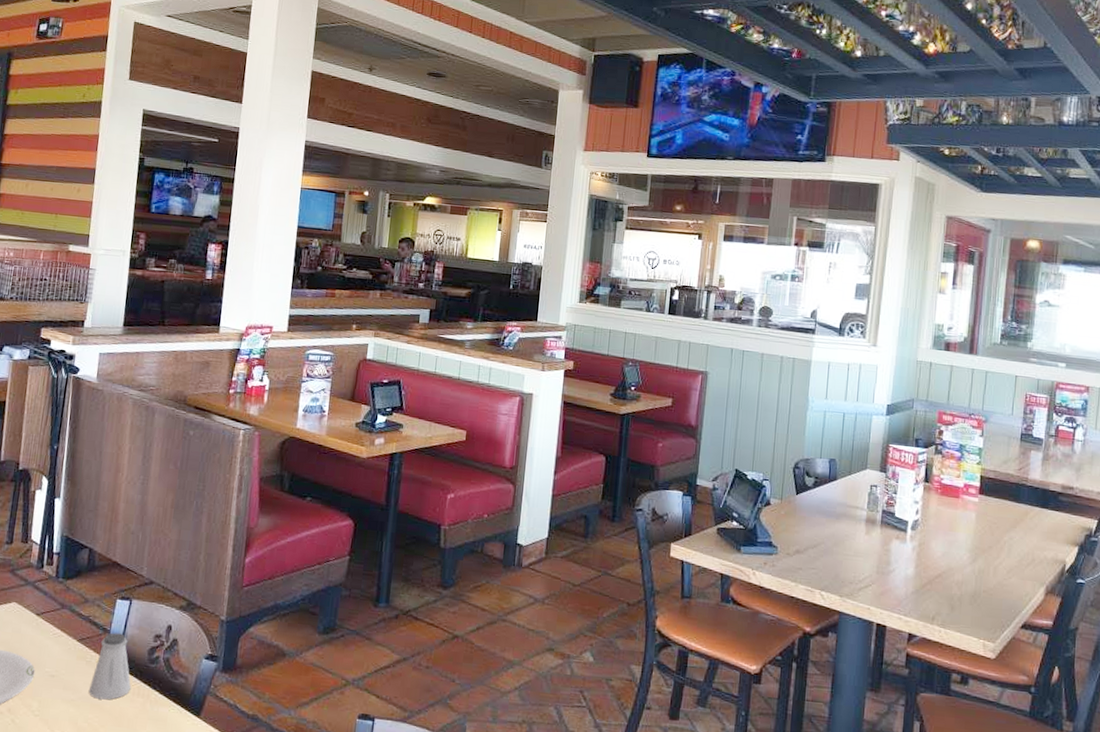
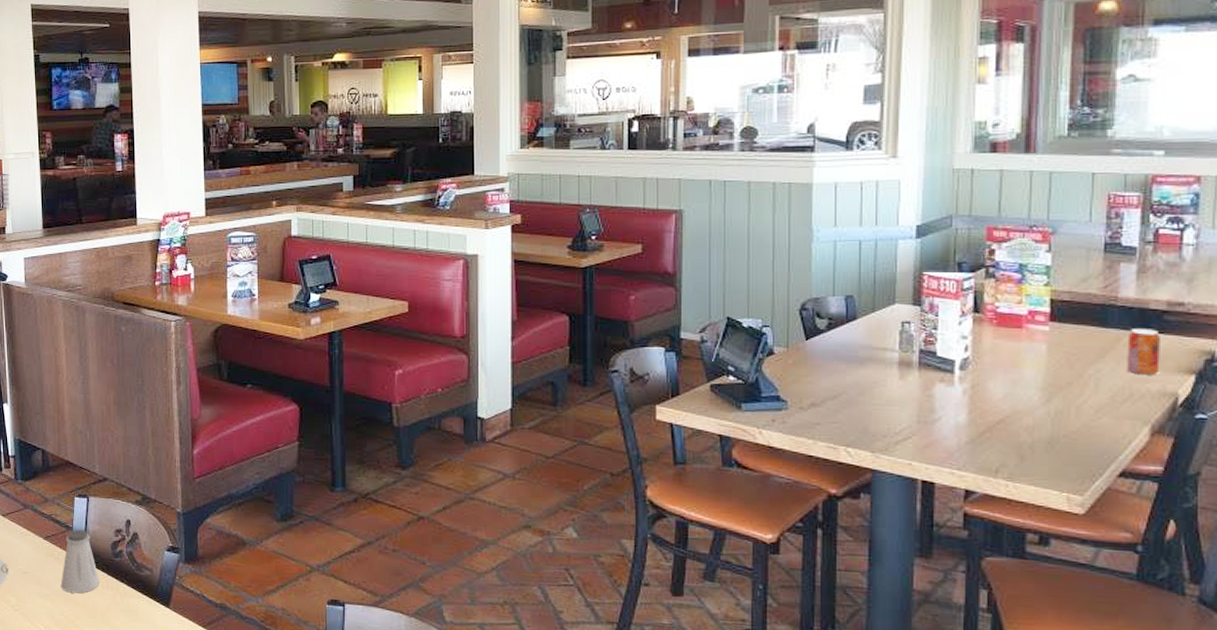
beverage can: none [1031,505,1056,545] -> present [1127,329,1160,375]

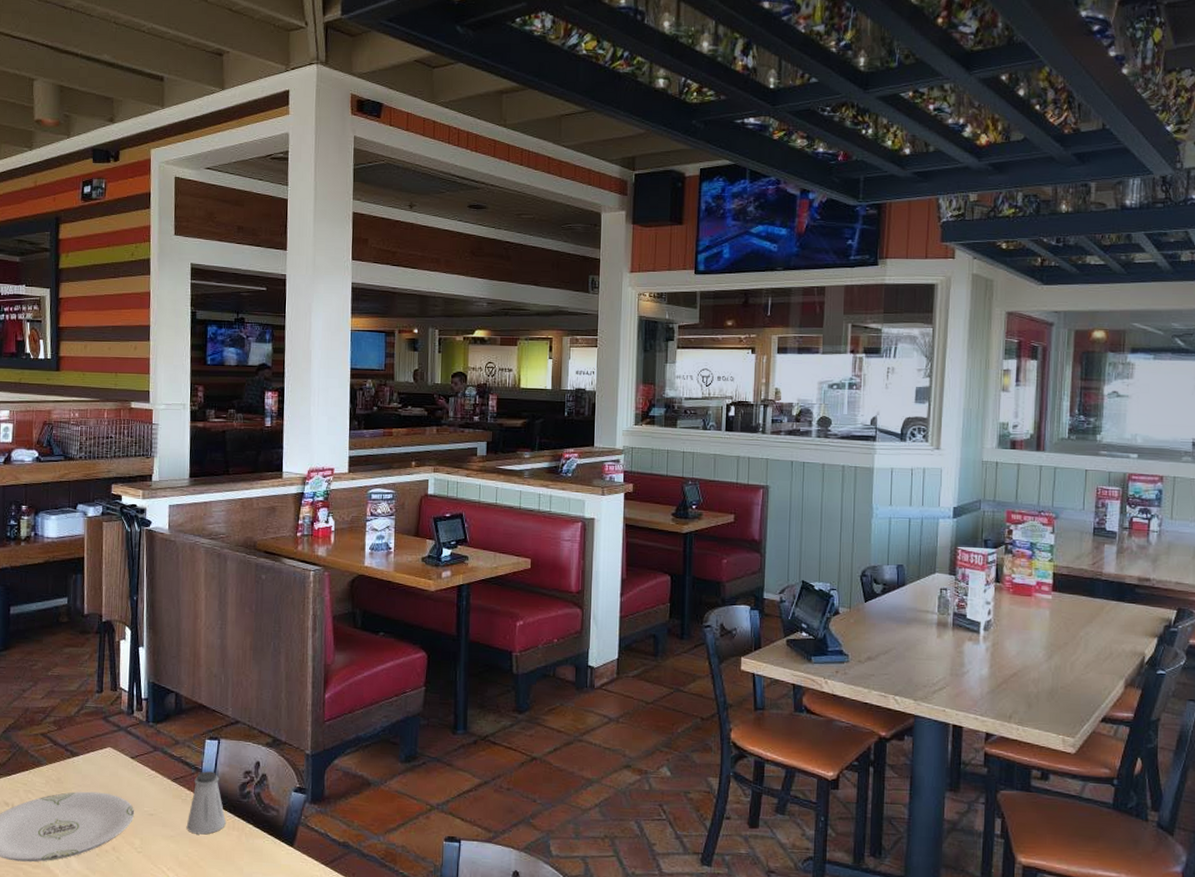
beverage can: present [1127,329,1160,375] -> none [1108,599,1133,638]

